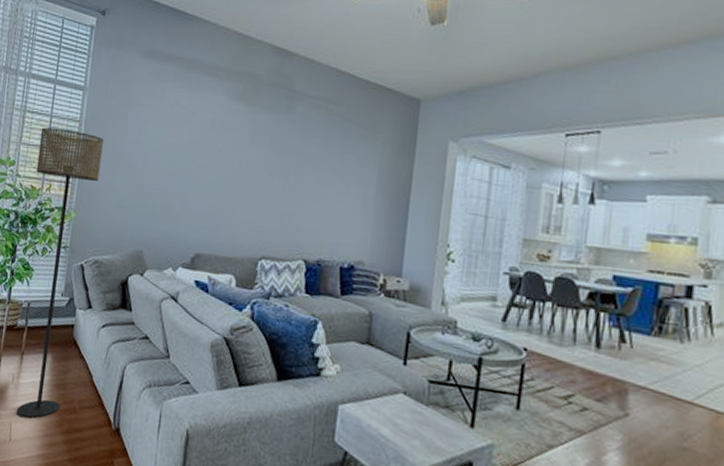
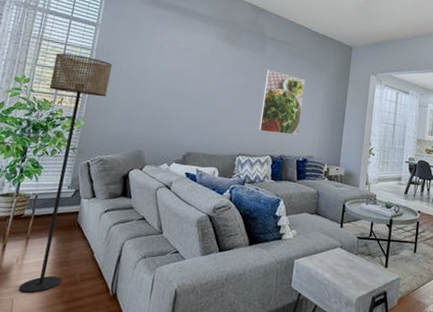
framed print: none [287,138,351,232] -> present [258,69,305,135]

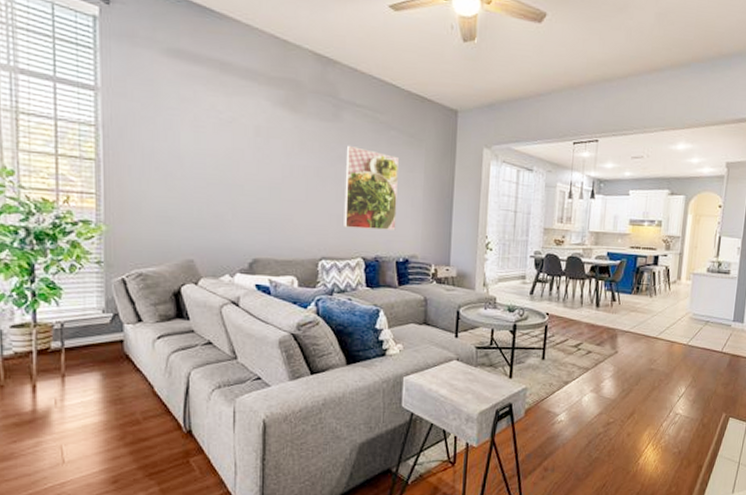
floor lamp: present [18,53,112,293] -> none [44,132,130,437]

